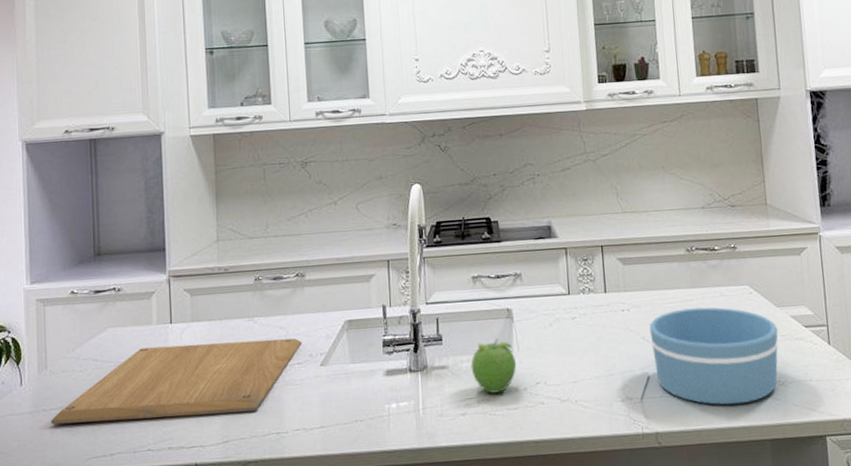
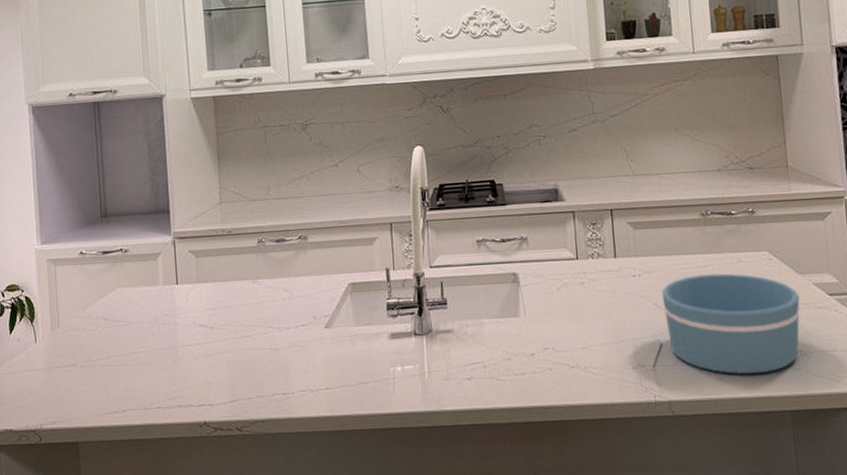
chopping board: present [51,338,303,425] -> none [64,300,307,381]
fruit: present [471,339,517,393] -> none [476,303,524,358]

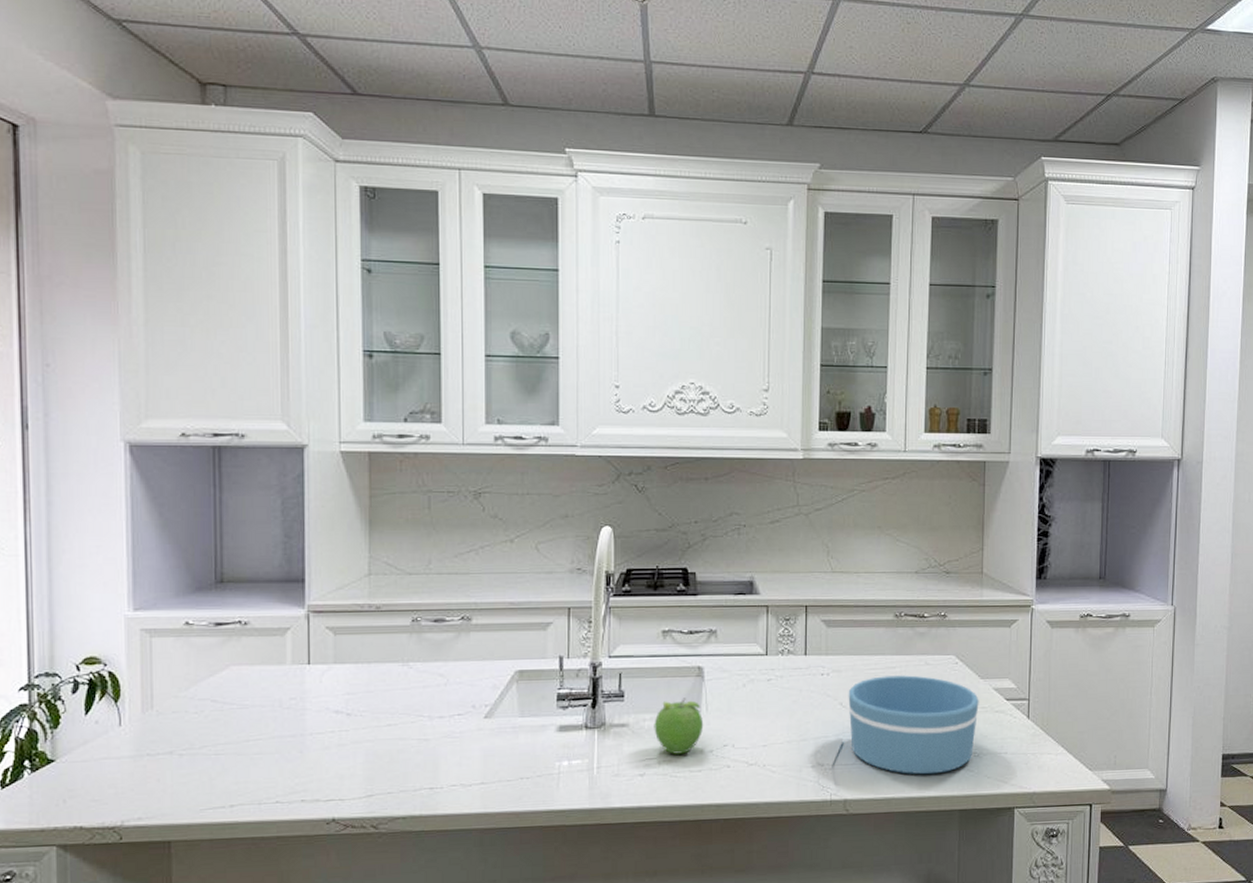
fruit: none [476,303,524,358] -> present [654,698,704,754]

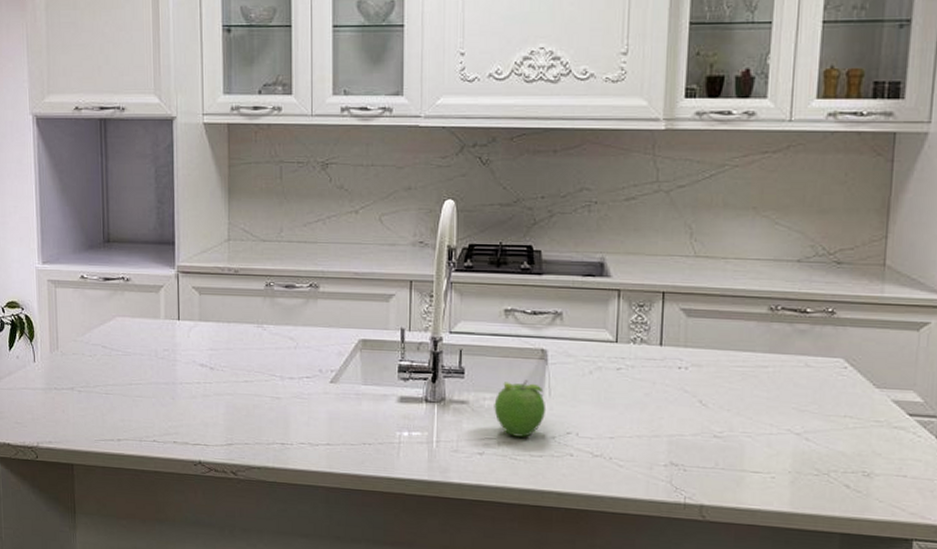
bowl: present [848,675,979,775] -> none [709,375,873,490]

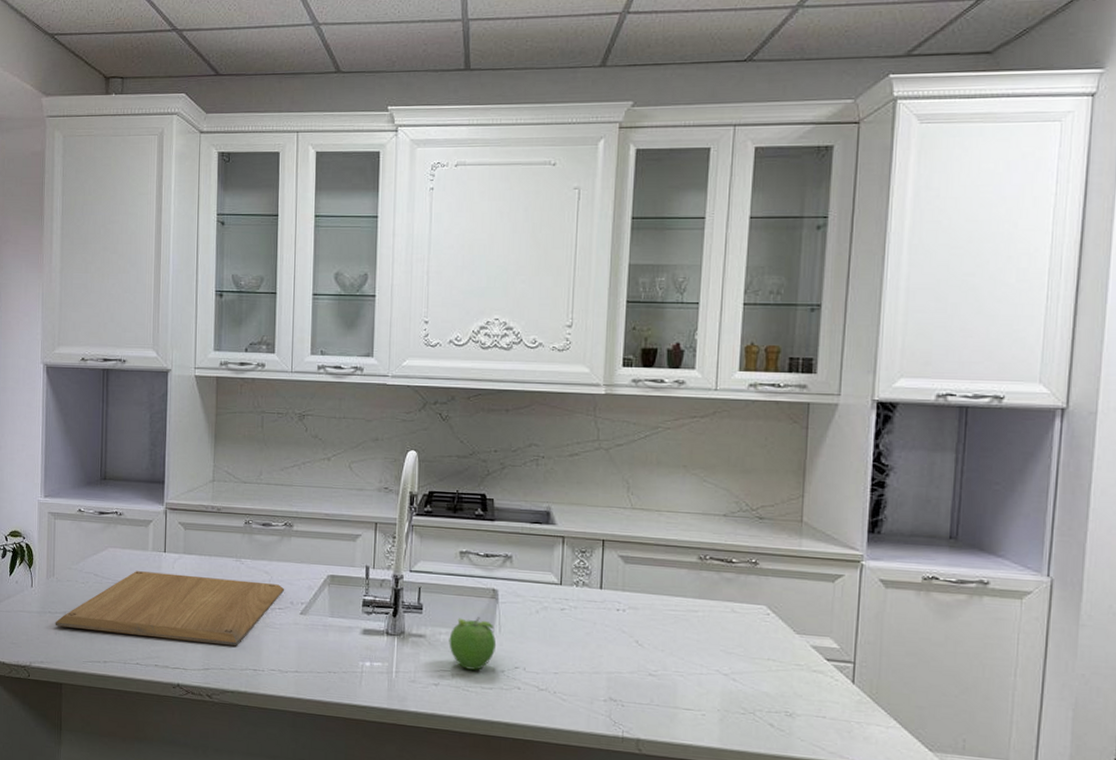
chopping board: none [62,341,313,419] -> present [55,571,285,647]

